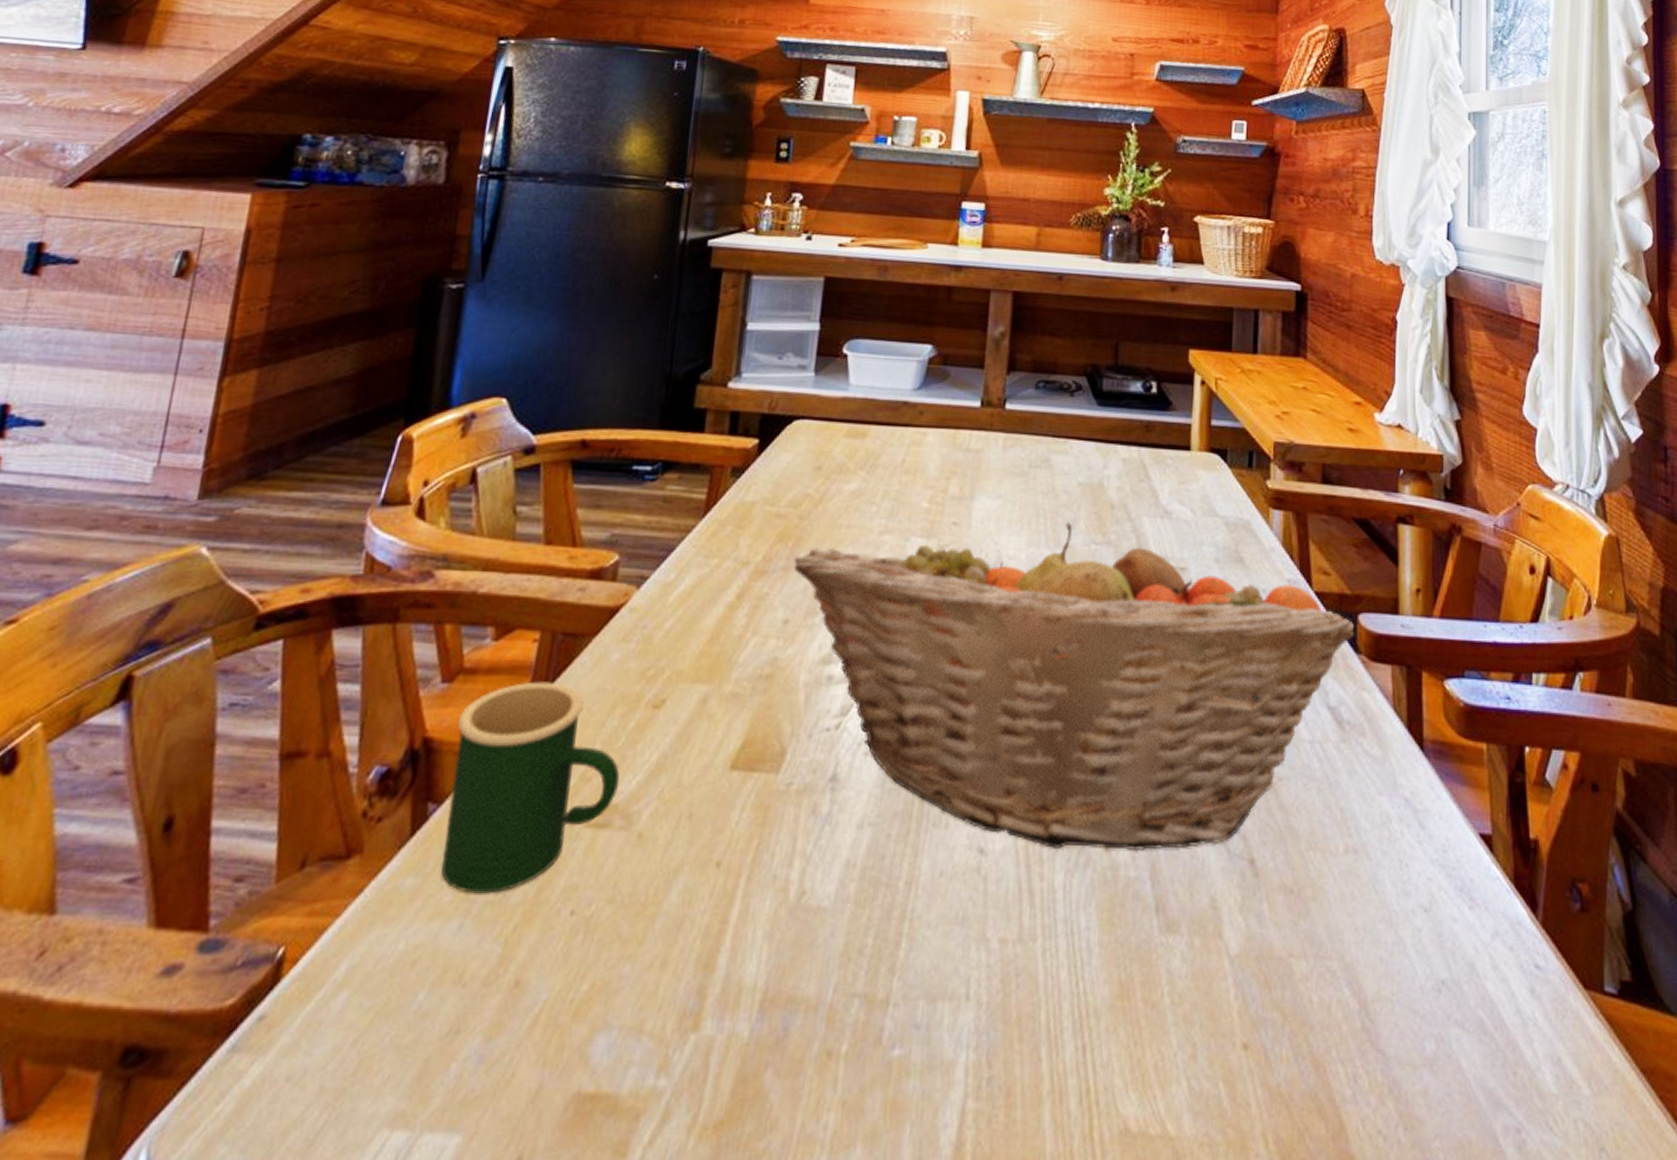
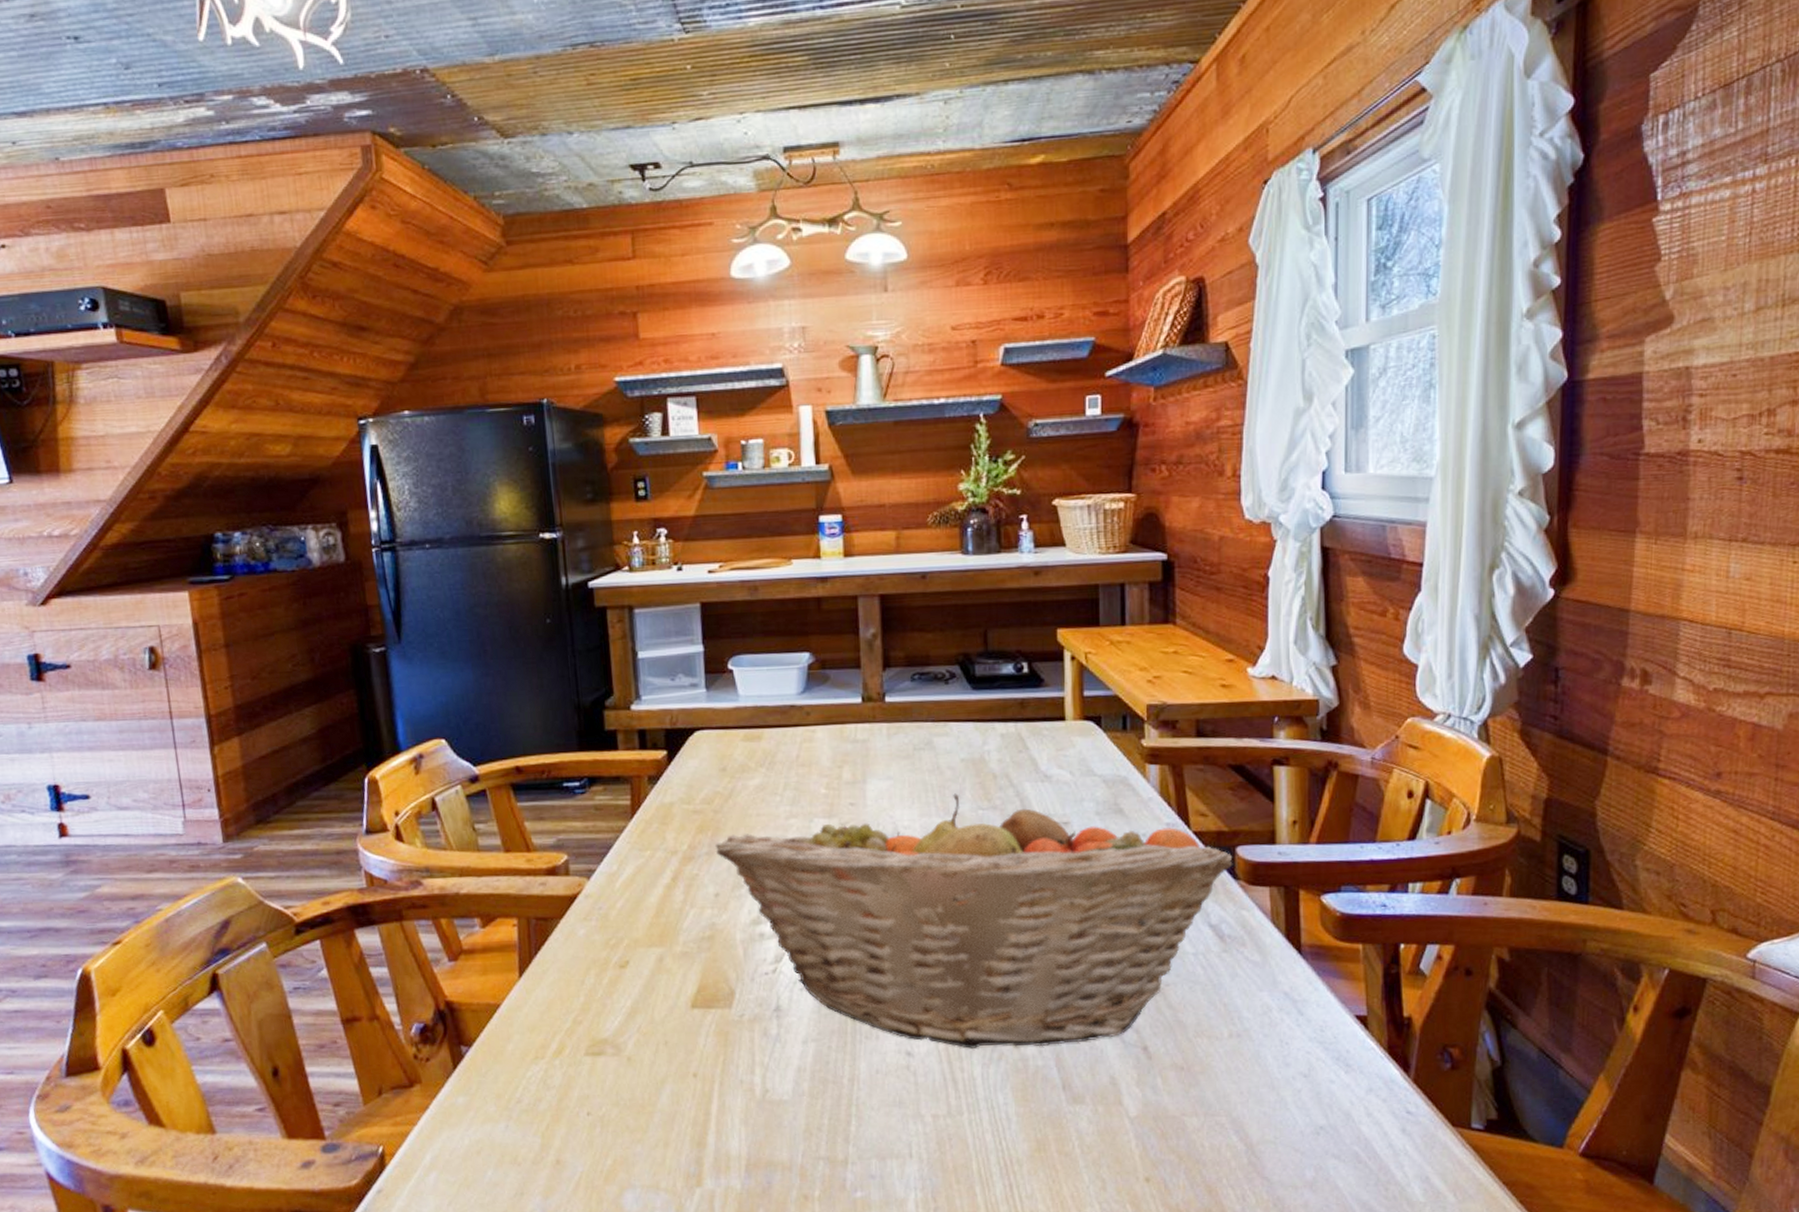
mug: present [441,681,620,894] -> none [468,955,605,1105]

